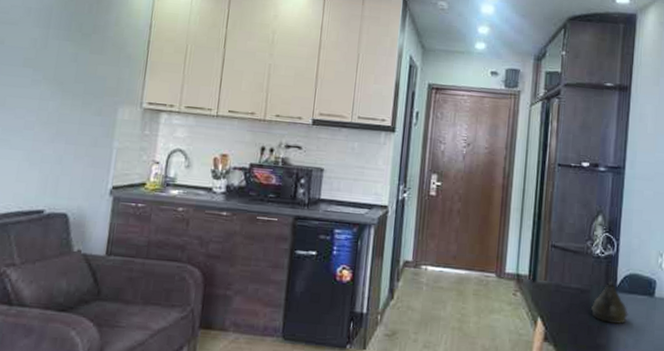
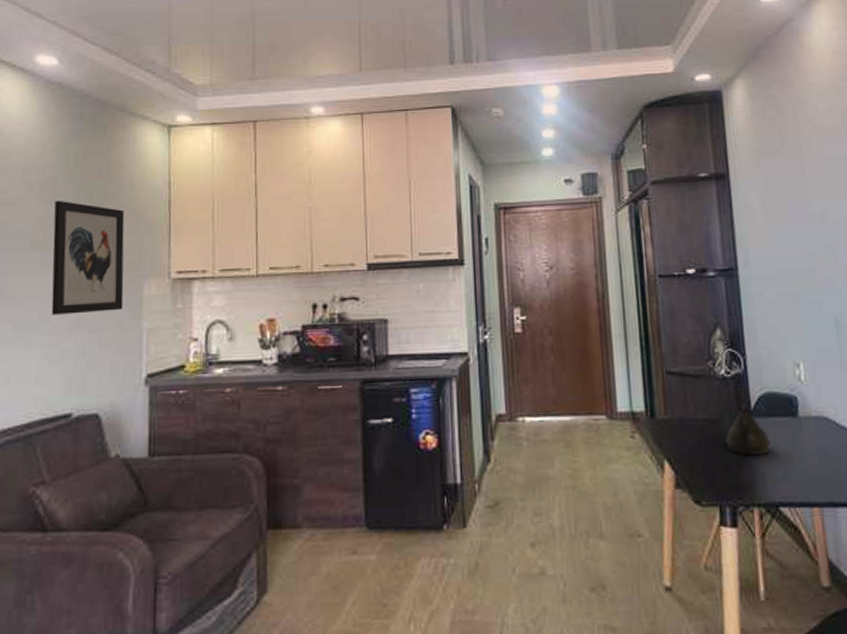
wall art: none [35,26,109,129] -> present [51,200,125,315]

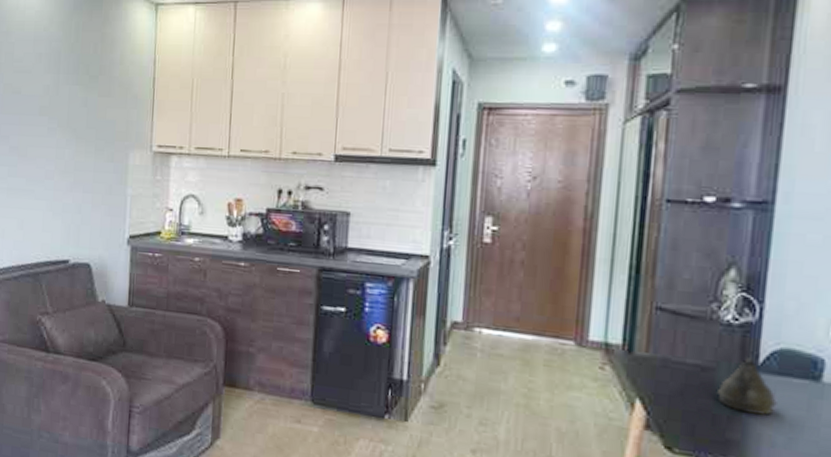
wall art: present [51,200,125,315] -> none [54,70,116,176]

